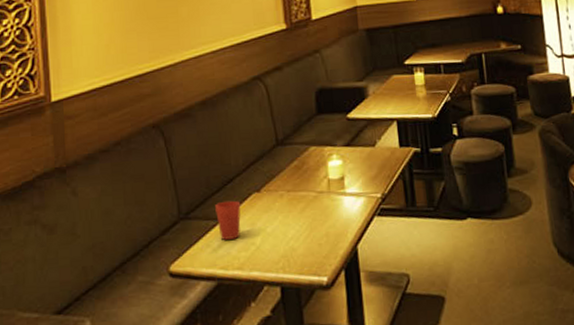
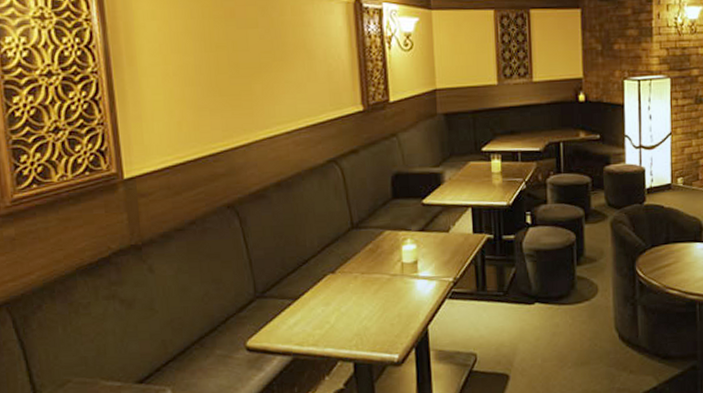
cup: present [215,200,241,240] -> none [290,281,316,318]

